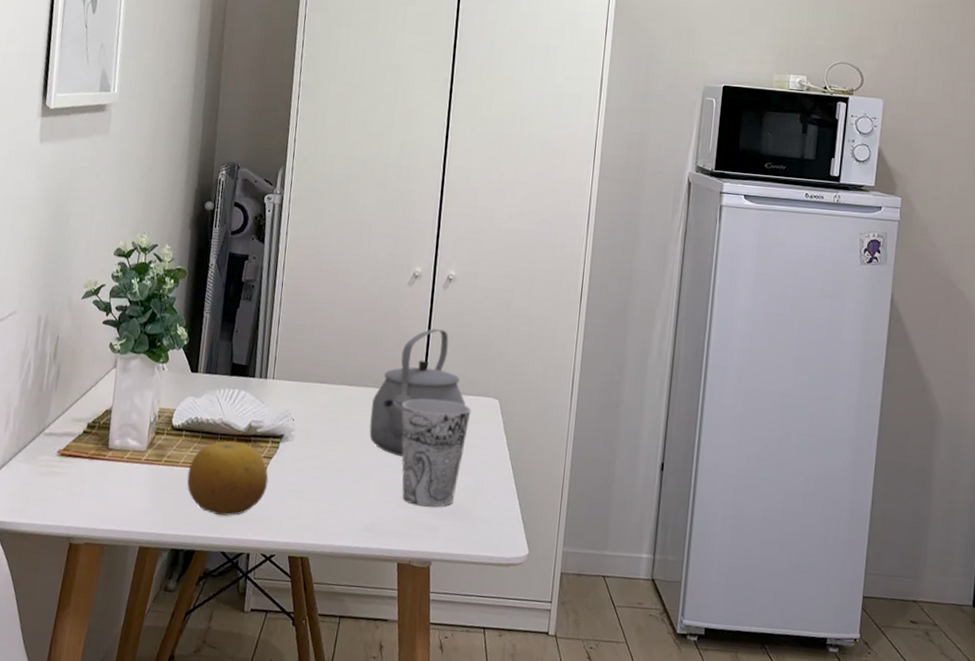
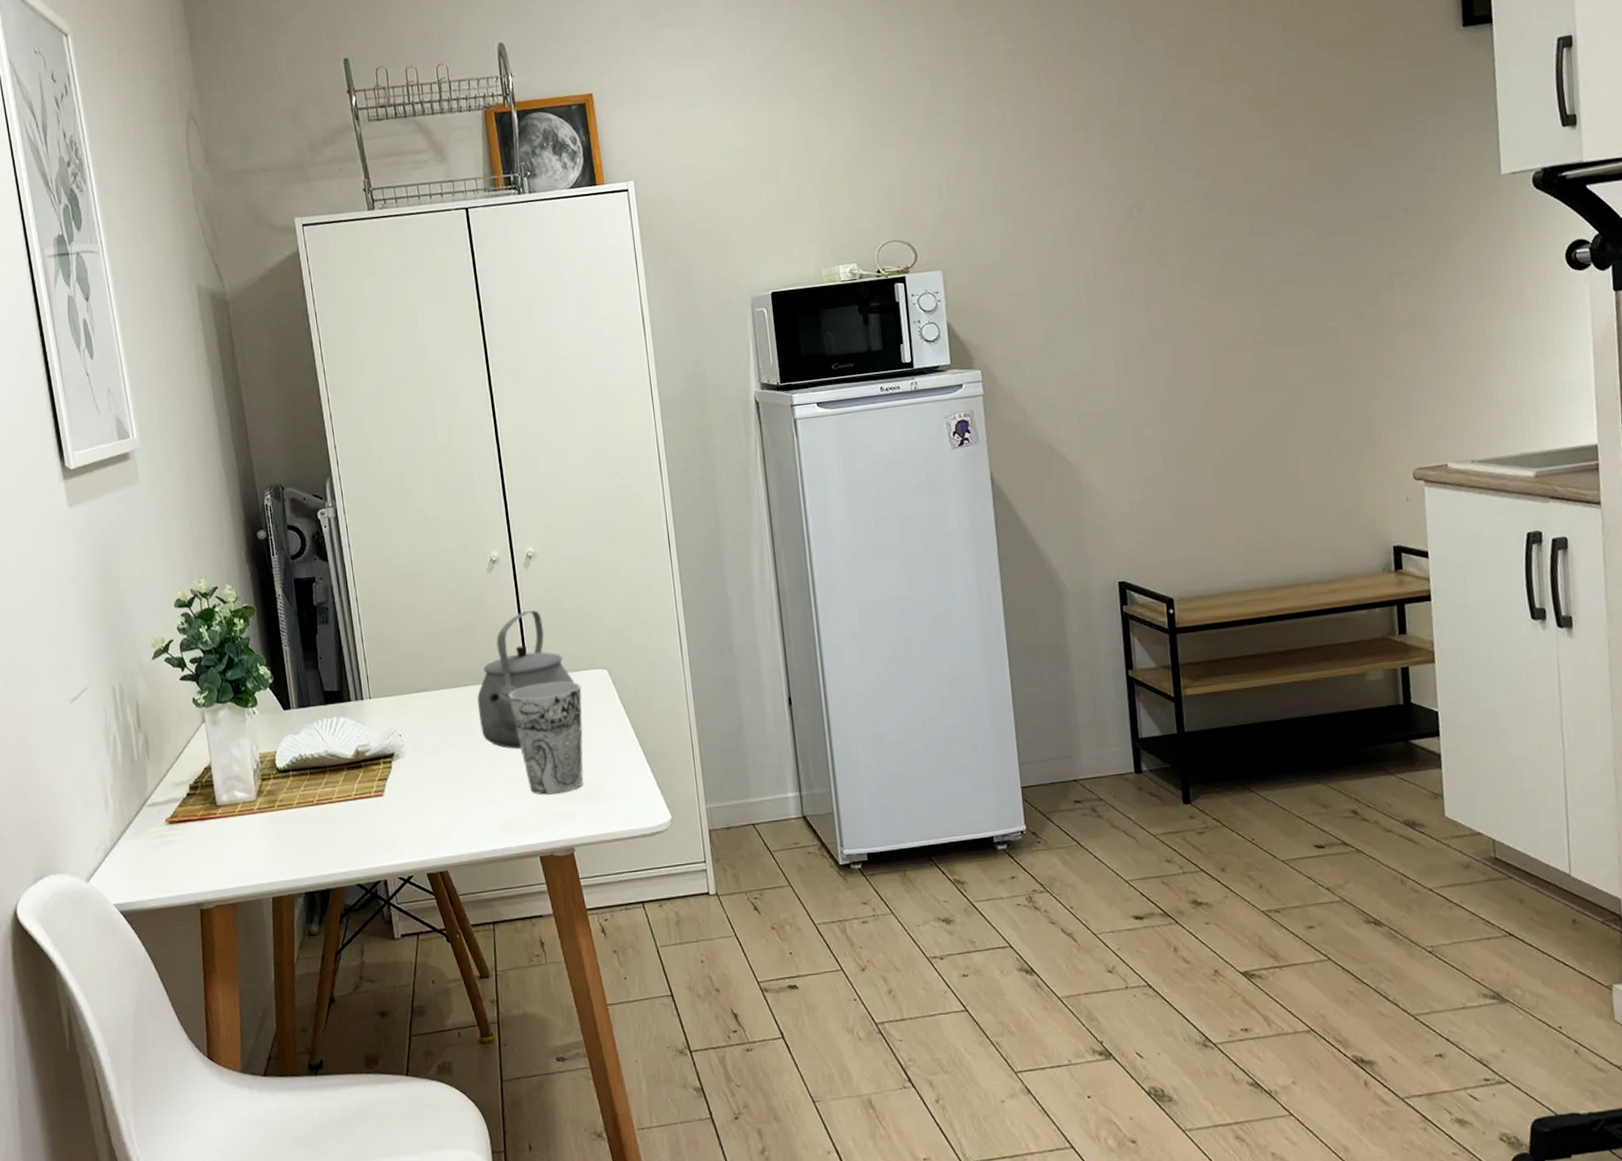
fruit: present [187,441,269,516] -> none [304,770,390,849]

